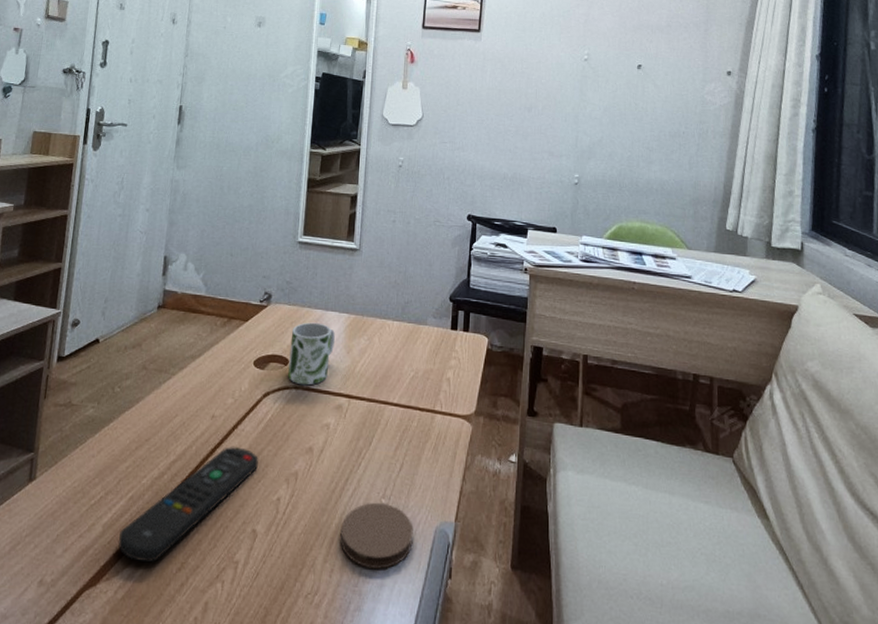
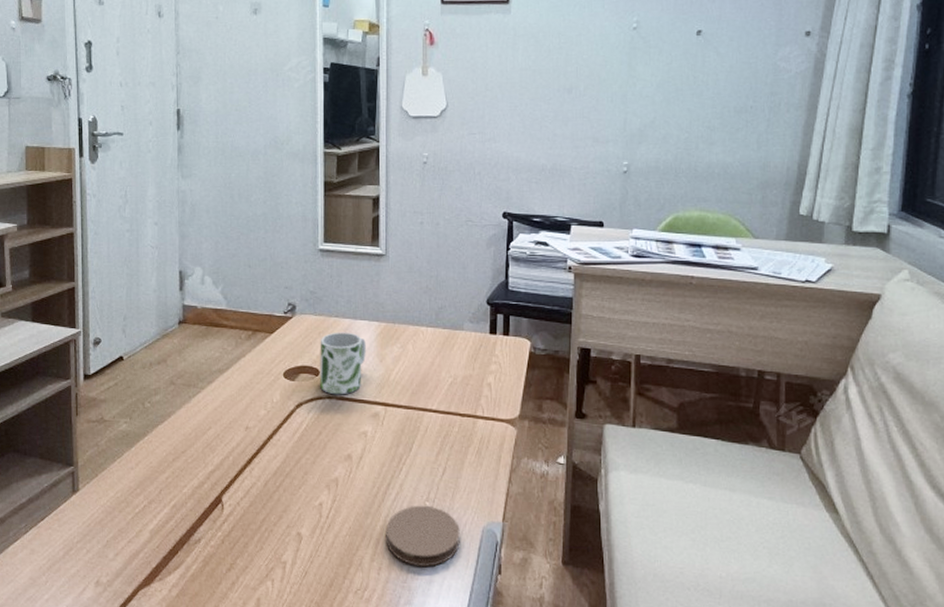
remote control: present [118,447,260,562] -> none [167,456,298,563]

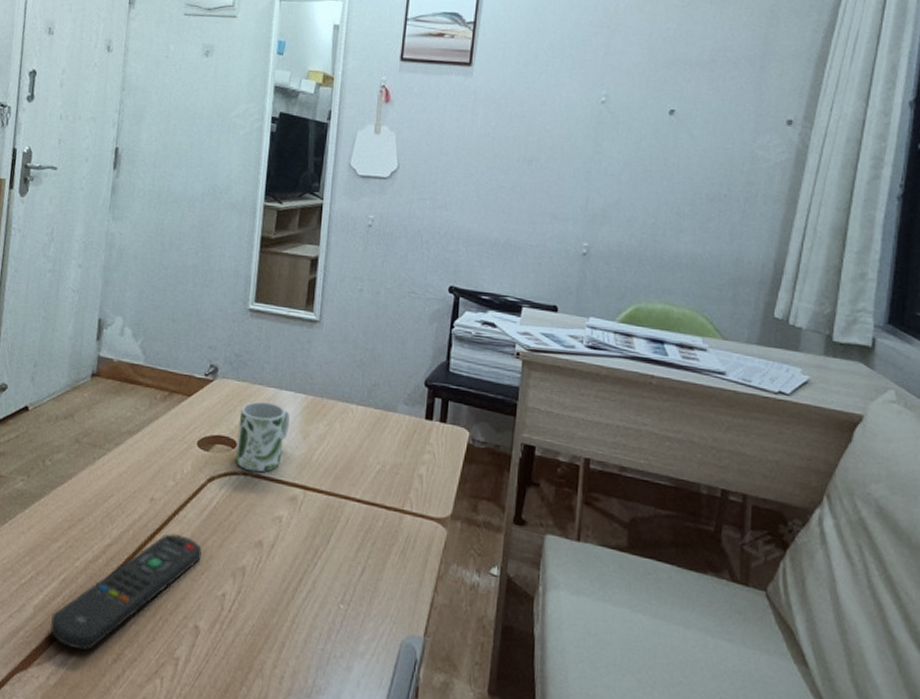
remote control: none [167,456,298,563] -> present [50,533,203,650]
coaster: present [386,505,460,568] -> none [291,607,376,681]

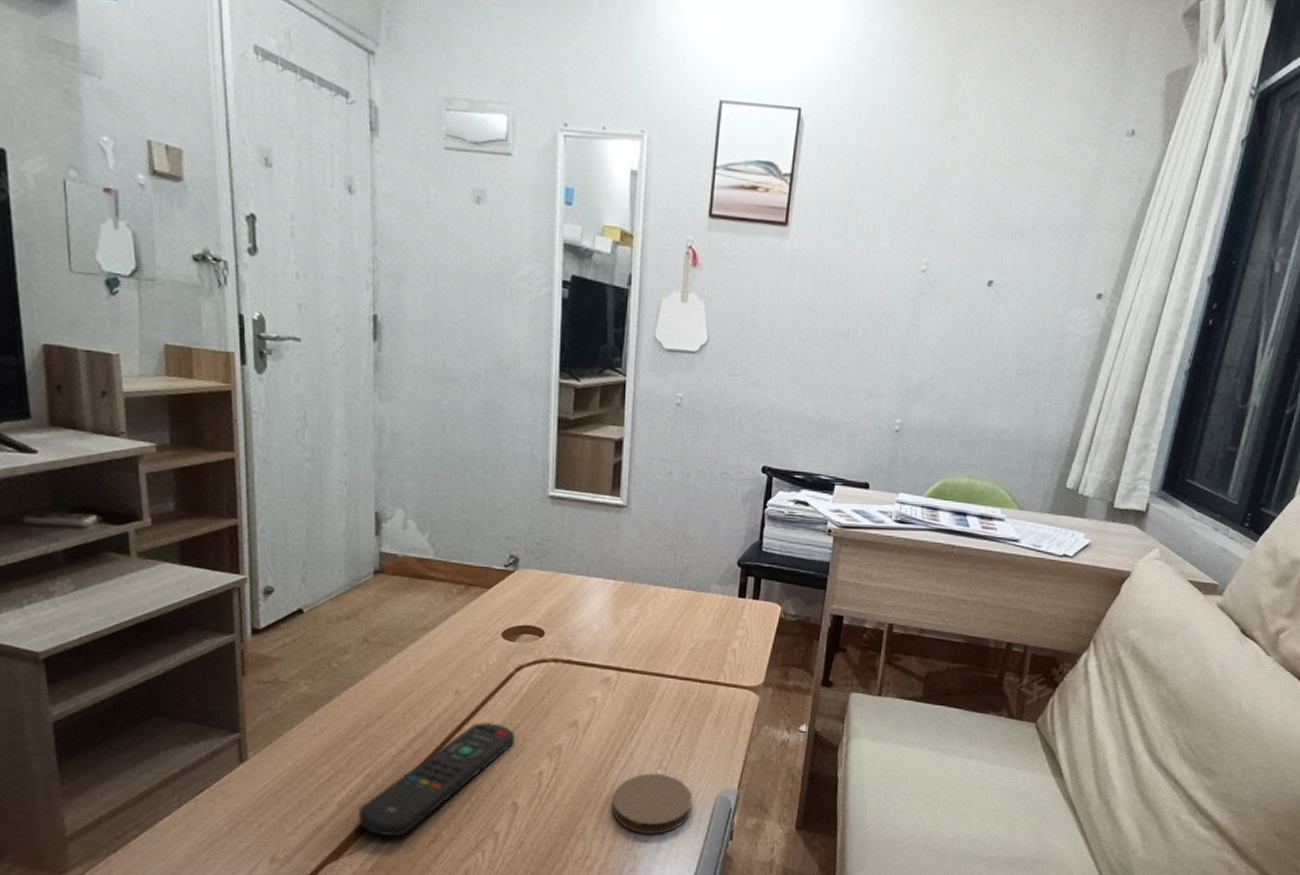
mug: present [236,401,290,473] -> none [545,589,599,658]
coaster: none [291,607,376,681] -> present [612,773,693,835]

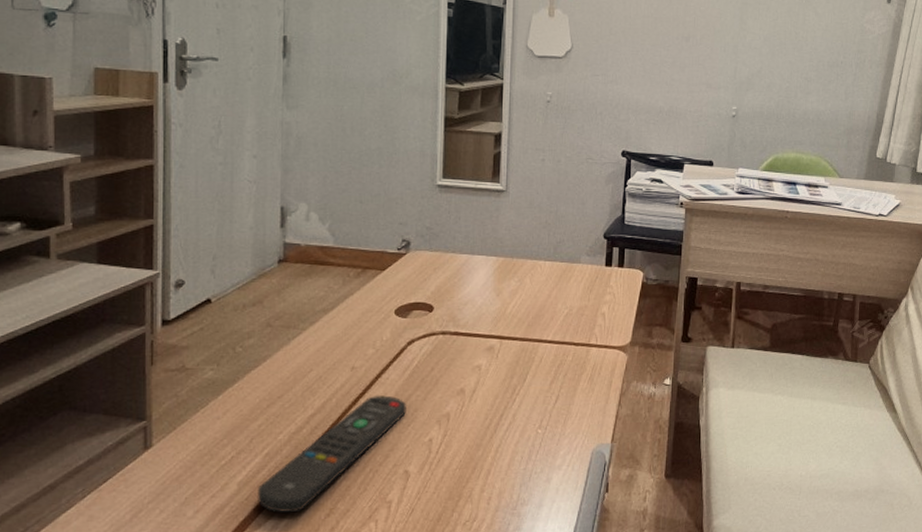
coaster: present [612,773,693,835] -> none [497,433,571,493]

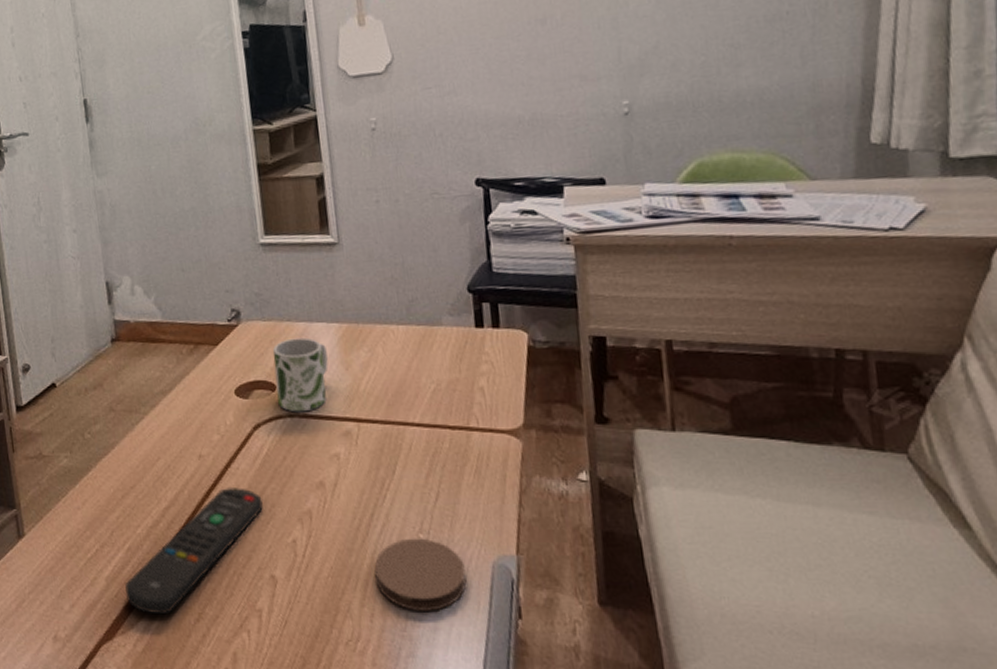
mug: none [434,267,483,330] -> present [272,337,328,413]
coaster: none [497,433,571,493] -> present [374,538,467,613]

